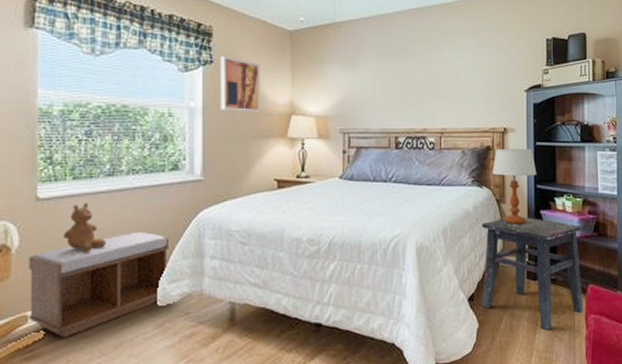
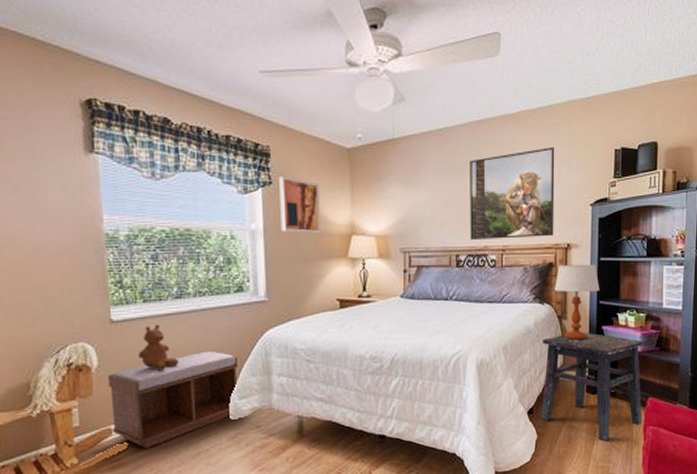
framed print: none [408,34,491,123] -> present [470,146,555,241]

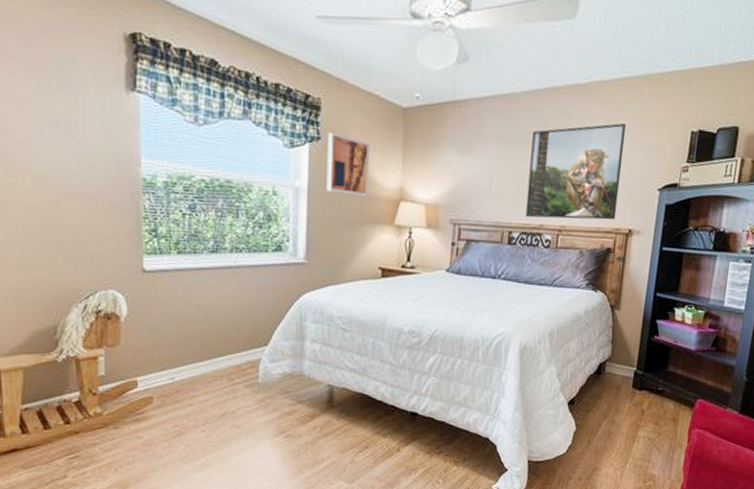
bench: present [107,351,239,449] -> none [136,310,272,405]
teddy bear: present [137,324,178,370] -> none [168,277,210,326]
side table: present [541,333,644,442] -> none [581,325,699,440]
table lamp: present [555,264,600,341] -> none [610,251,659,333]

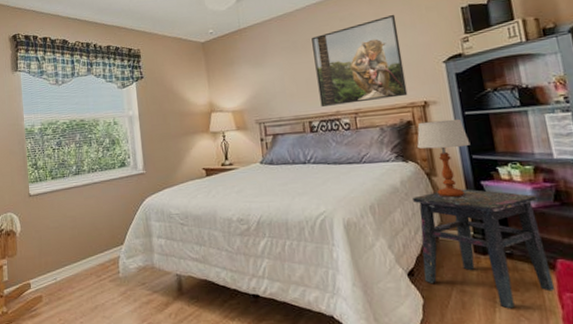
wall art: present [326,132,370,197] -> none [148,71,185,115]
side table: none [581,325,699,440] -> present [413,189,555,309]
table lamp: none [610,251,659,333] -> present [417,119,471,198]

